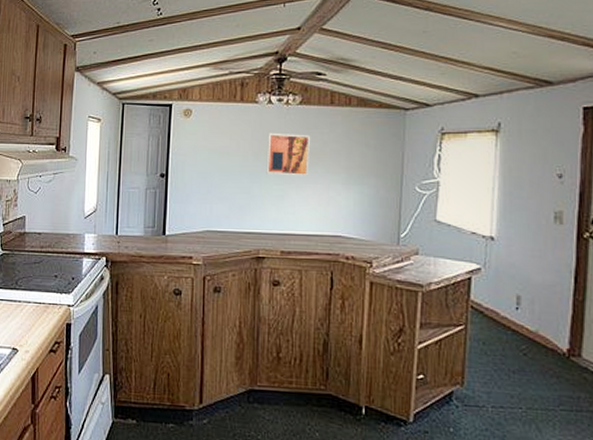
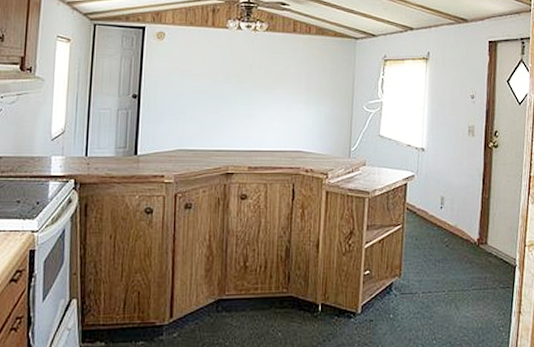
wall art: present [266,132,311,176] -> none [235,56,276,97]

